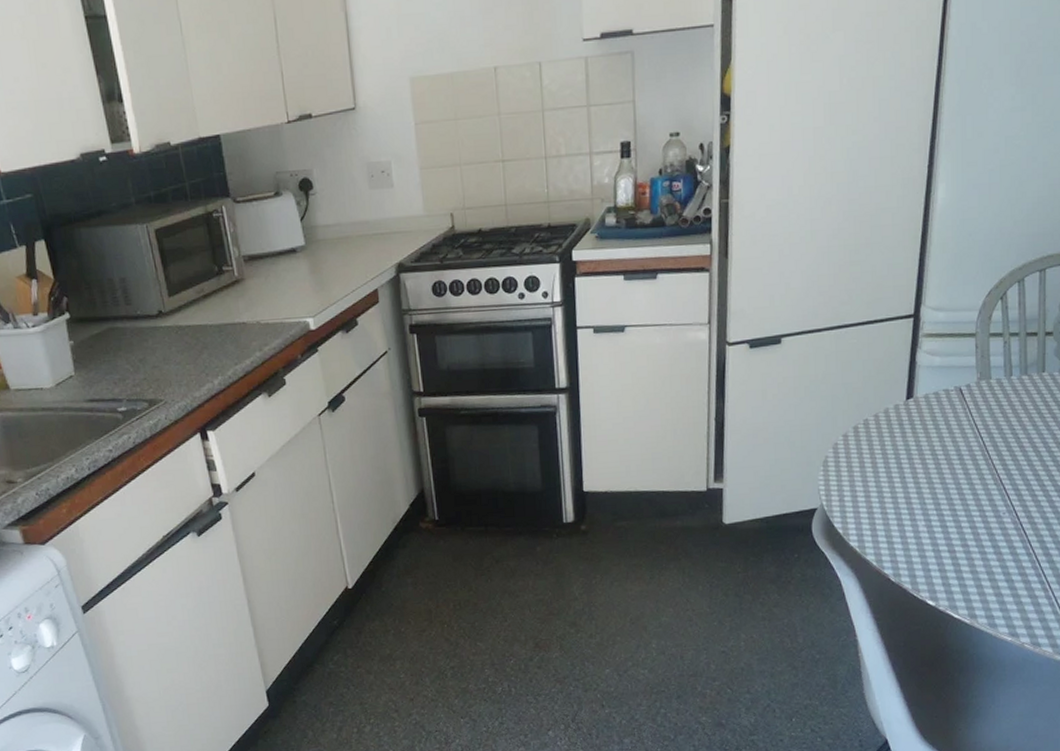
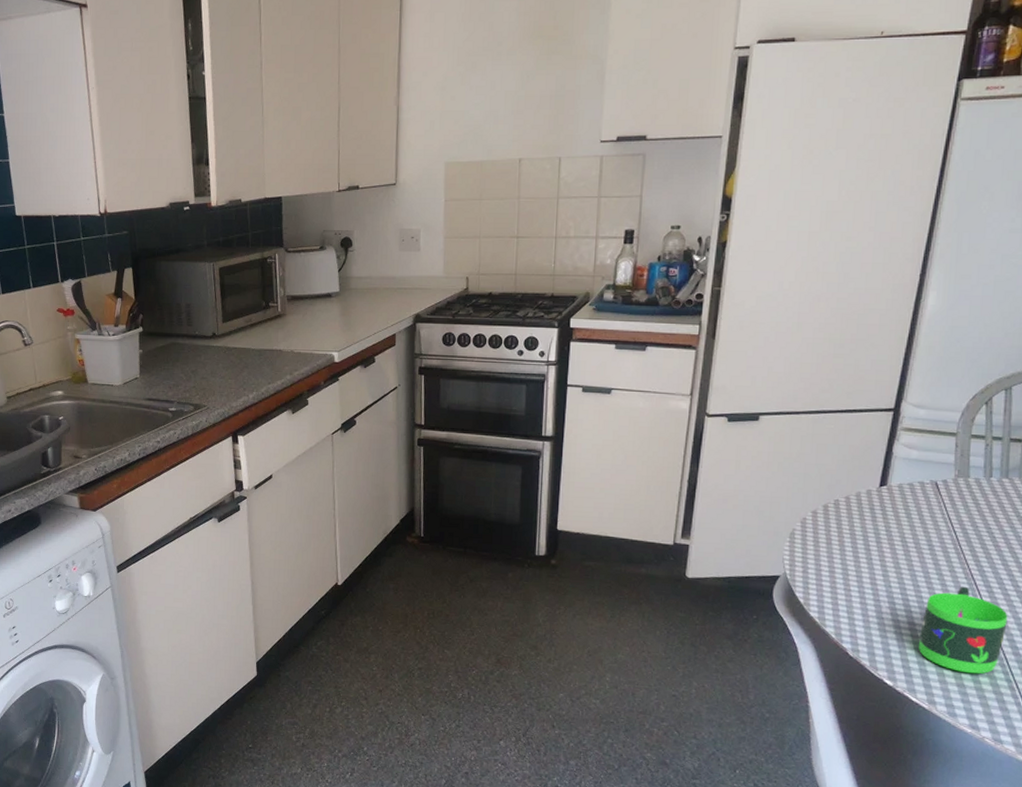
mug: none [957,492,1037,582] -> present [919,586,1008,674]

